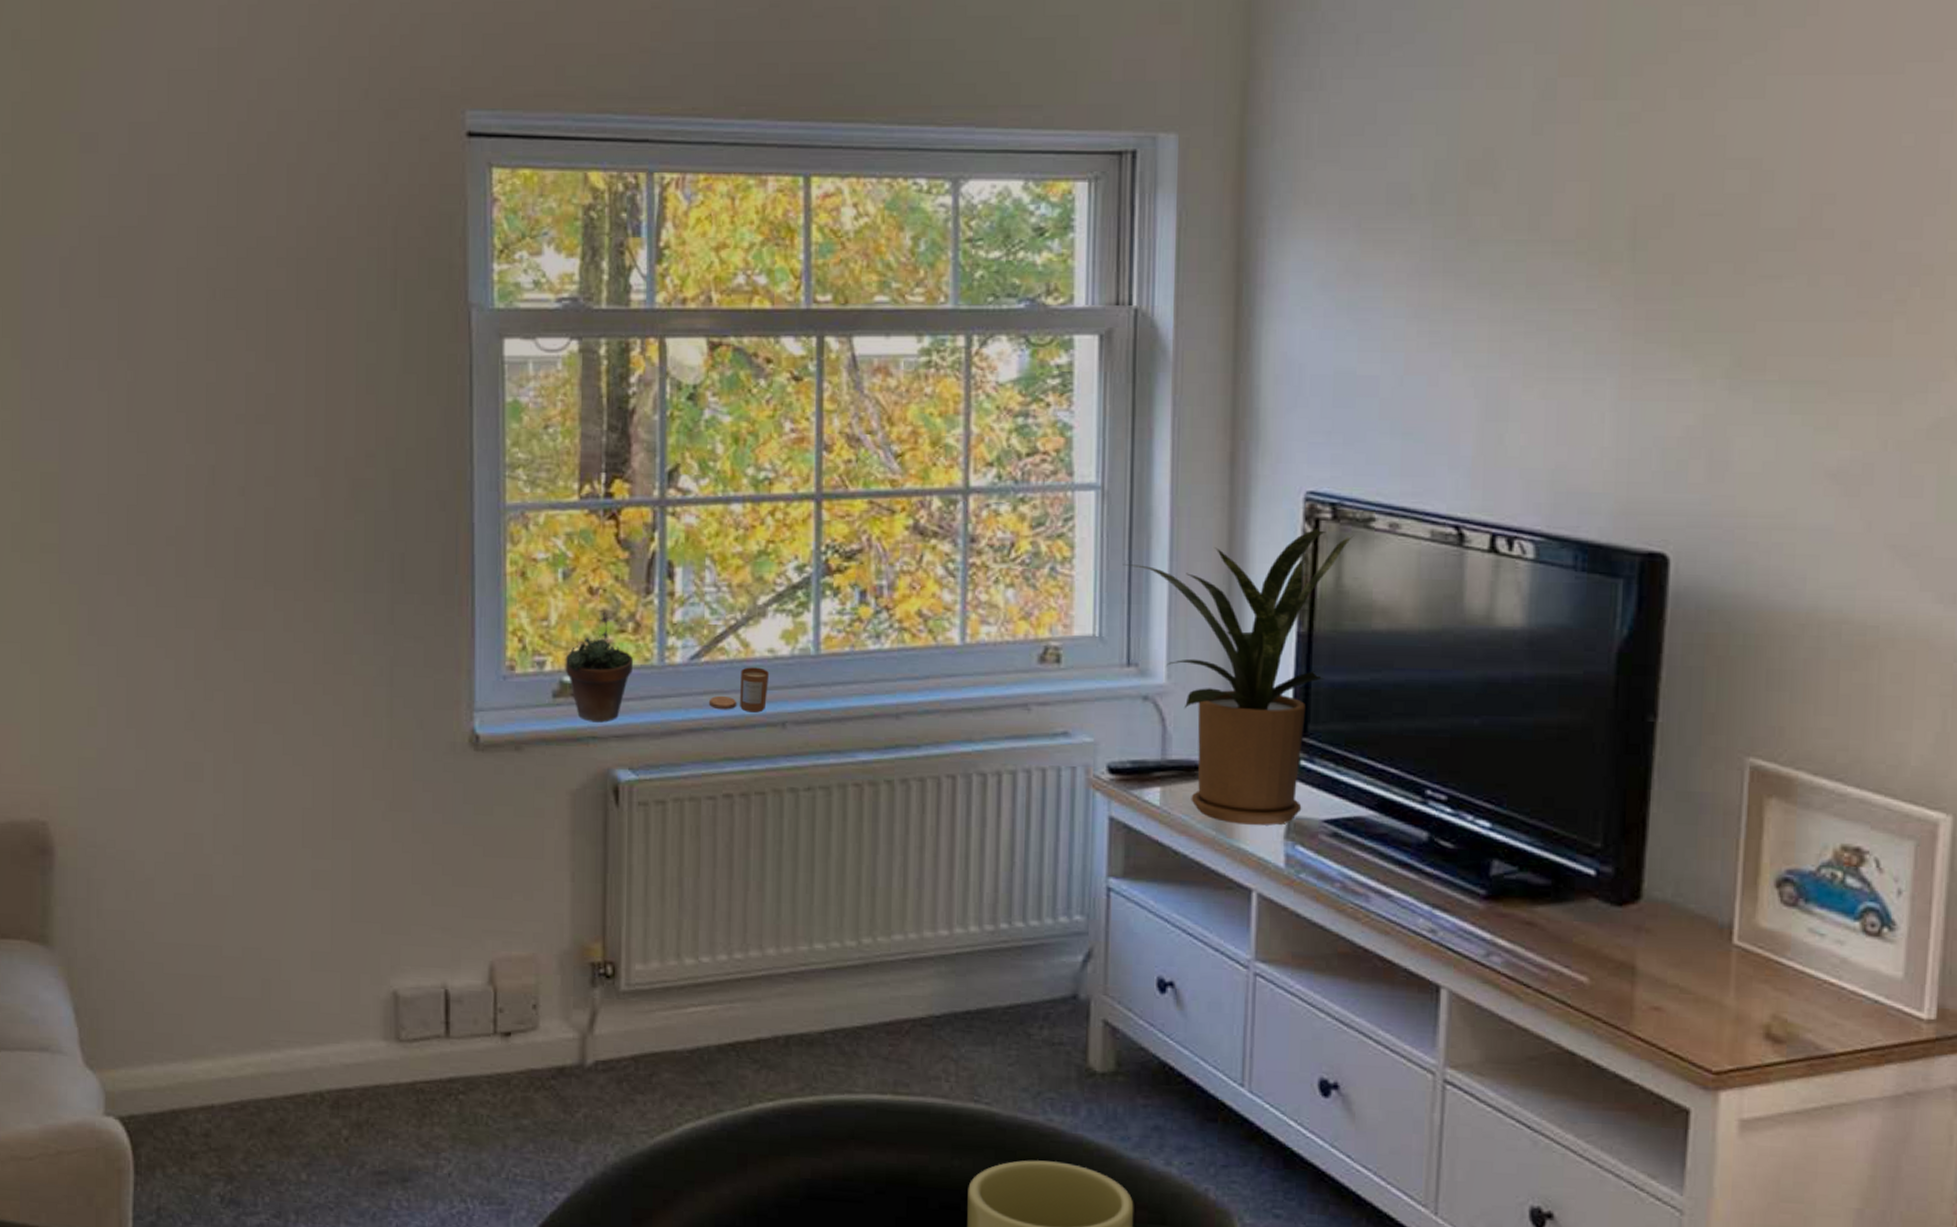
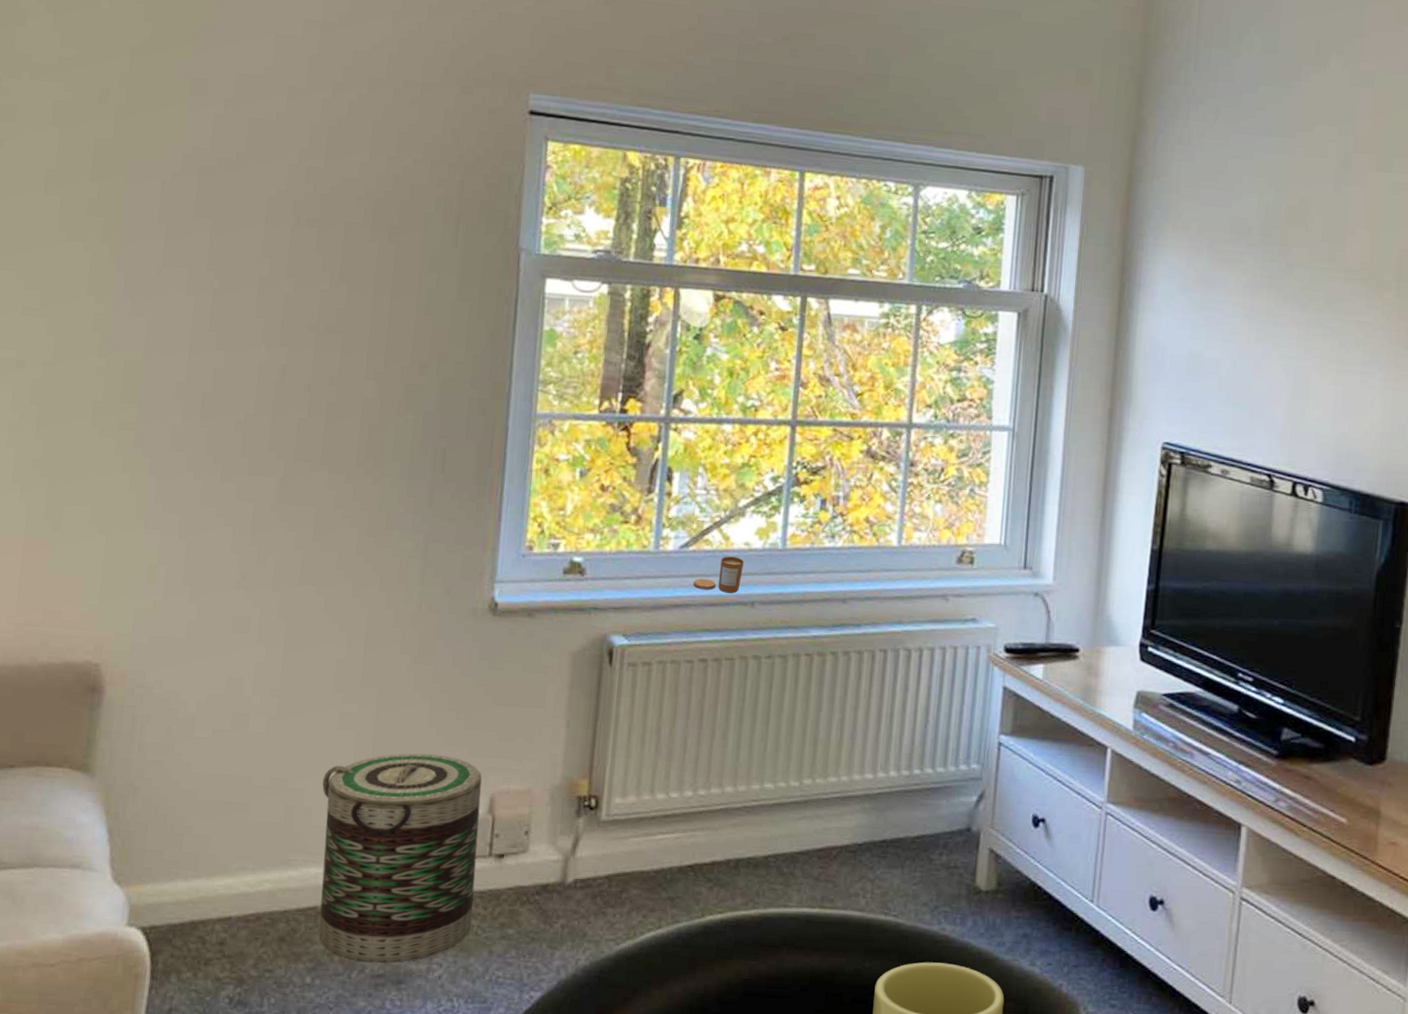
basket: none [300,915,481,1158] -> present [318,753,482,963]
succulent plant: present [565,611,634,724] -> none [575,505,634,597]
house plant: present [1122,527,1354,826] -> none [1025,470,1196,698]

